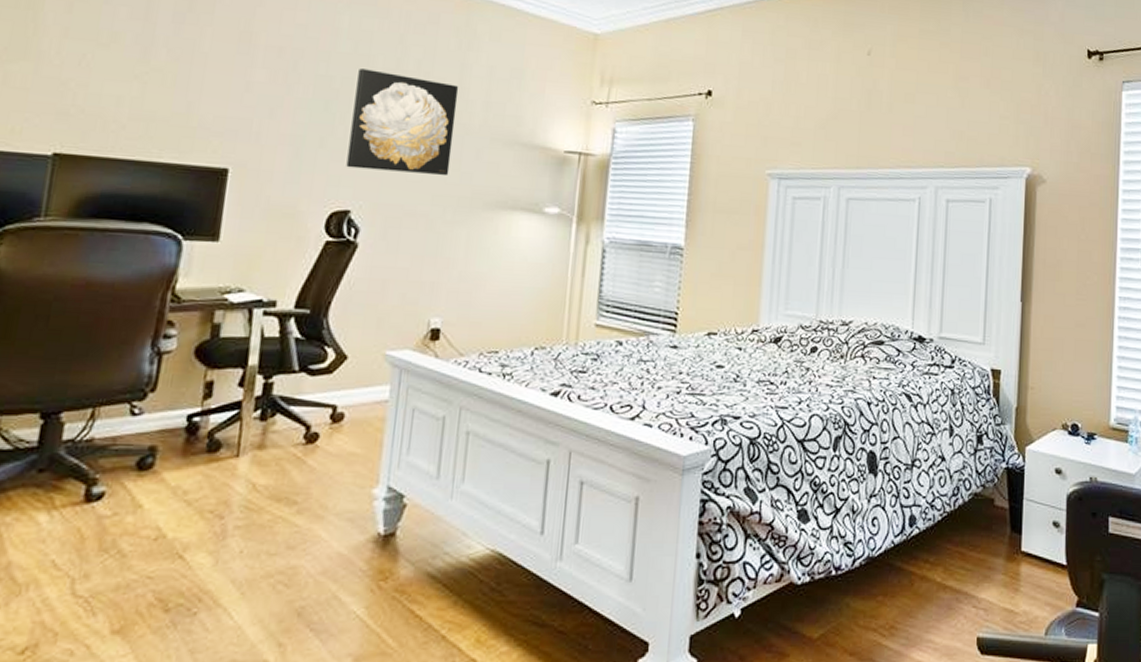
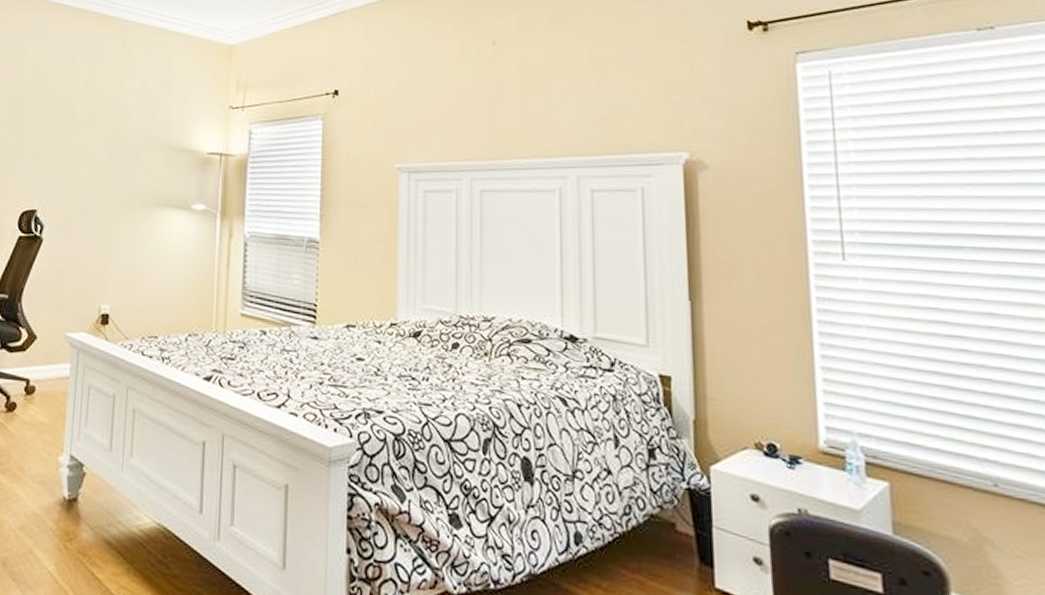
wall art: present [346,68,459,176] -> none [33,89,118,179]

